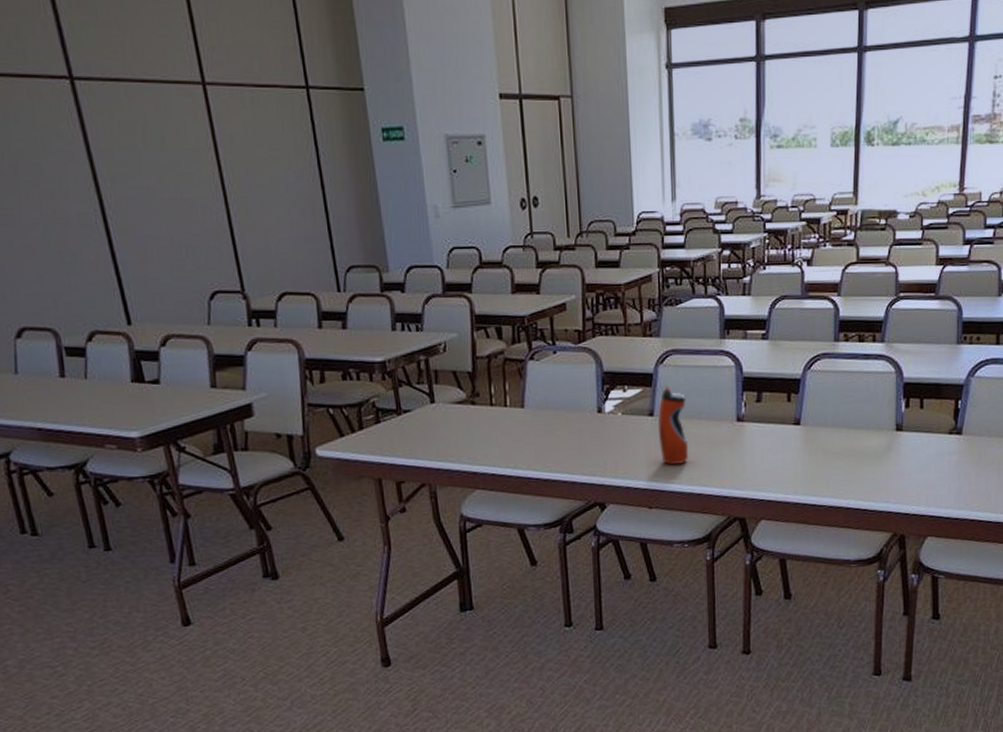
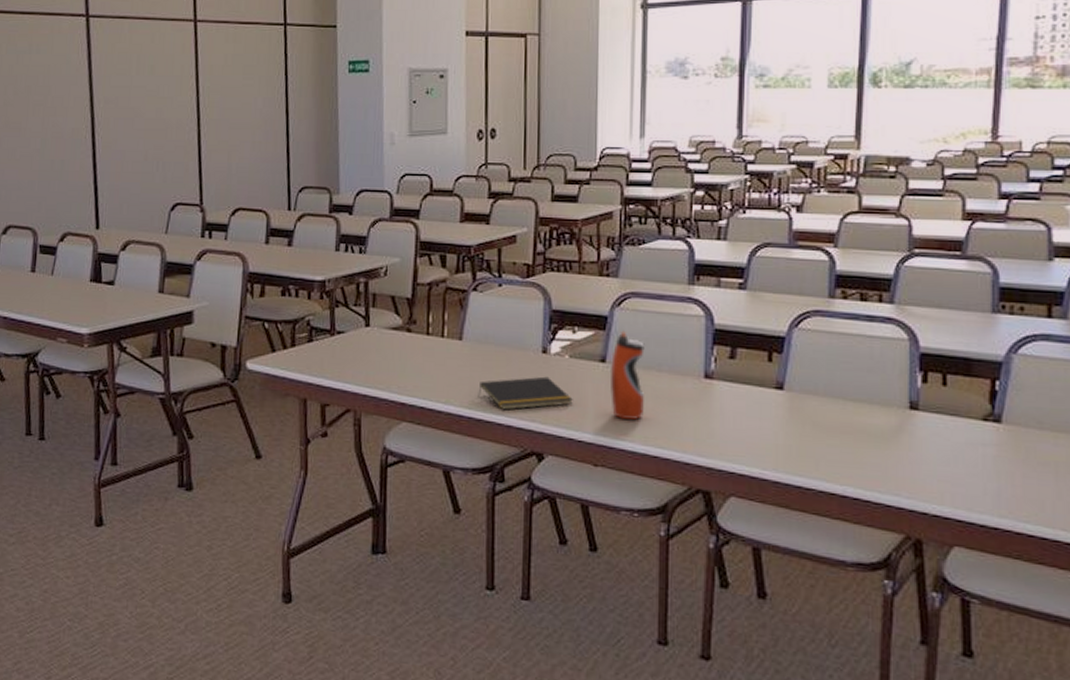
notepad: none [543,434,628,469] -> present [478,376,573,410]

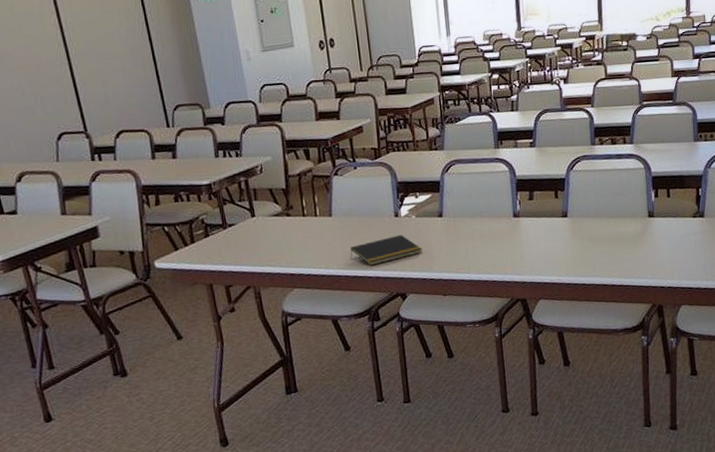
water bottle: present [610,330,645,420] -> none [446,190,474,258]

